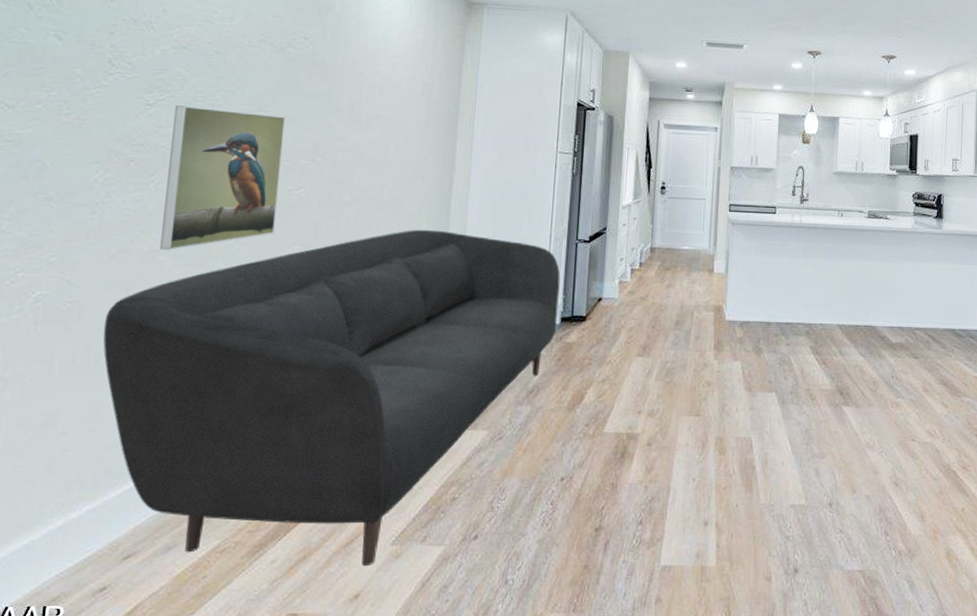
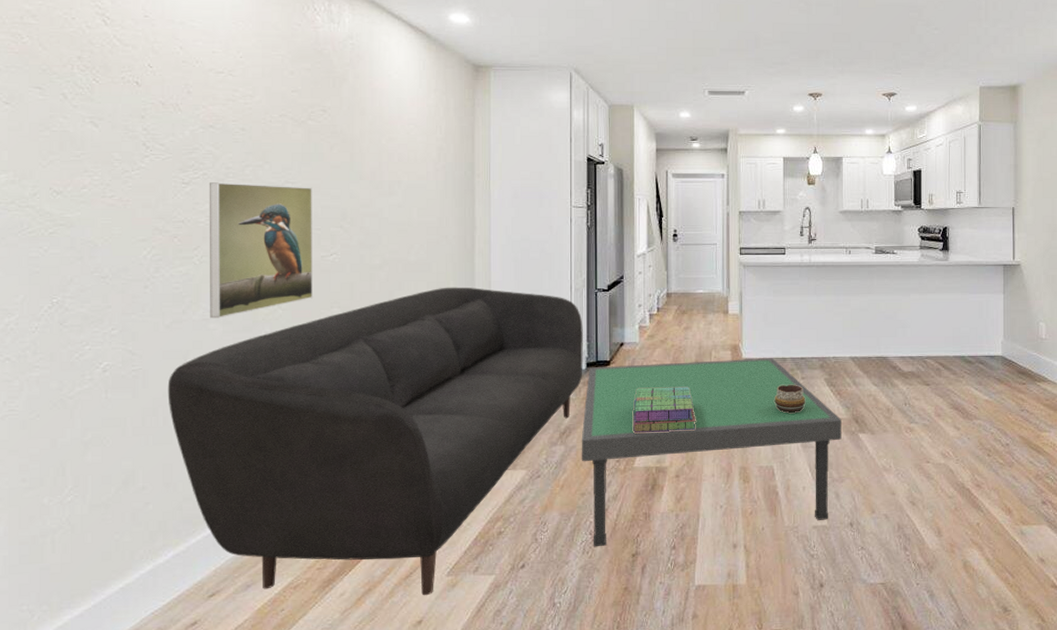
coffee table: none [547,321,826,519] -> present [581,358,842,547]
stack of books: none [604,347,673,396] -> present [632,386,696,434]
decorative bowl: none [756,350,789,381] -> present [774,384,806,413]

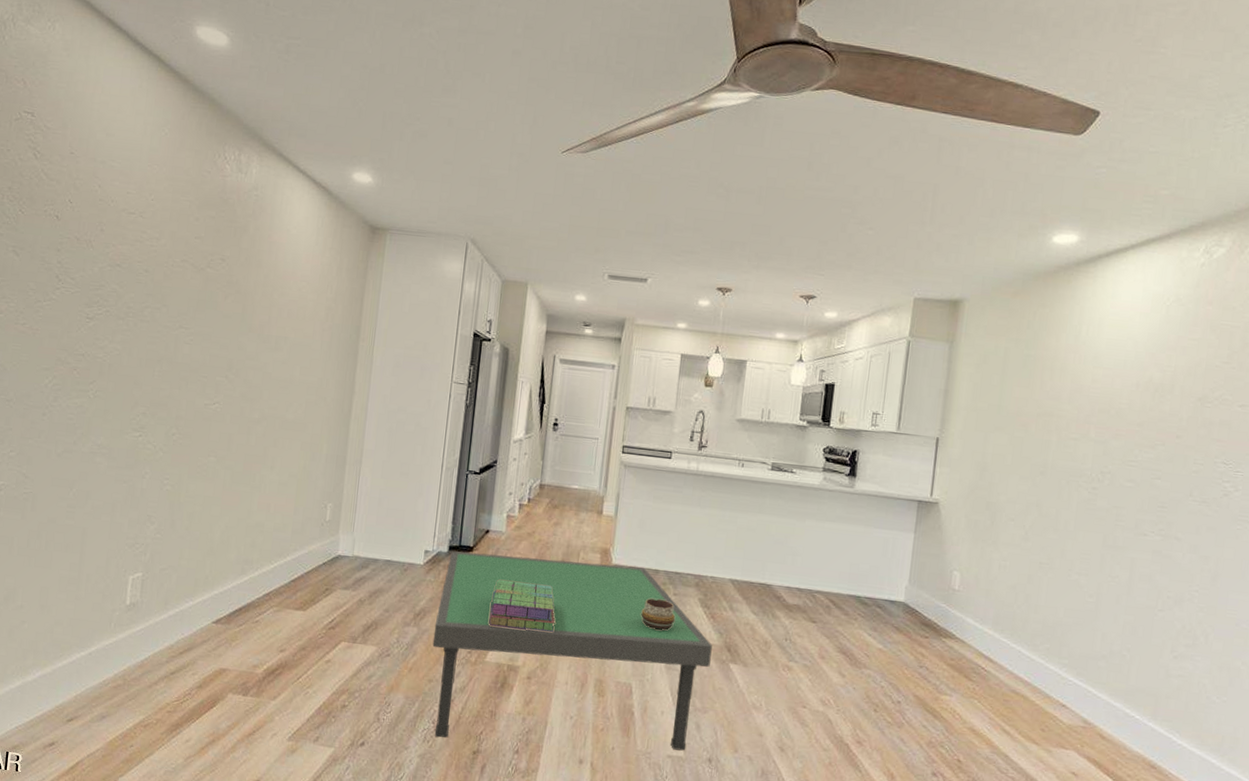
sofa: present [167,287,583,596] -> none [51,449,450,757]
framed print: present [209,182,314,319] -> none [97,320,204,453]

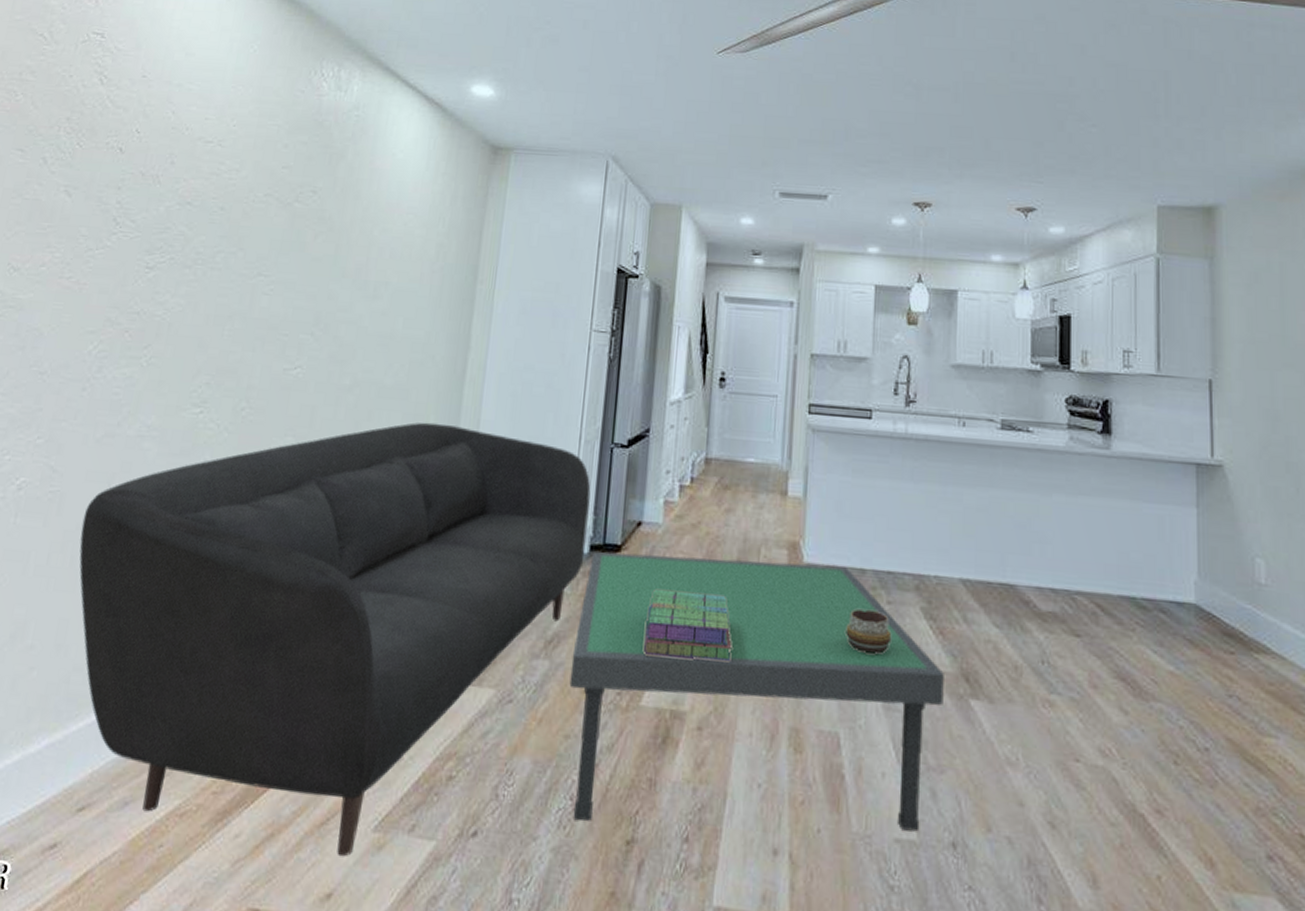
sofa: none [51,449,450,757] -> present [79,422,591,857]

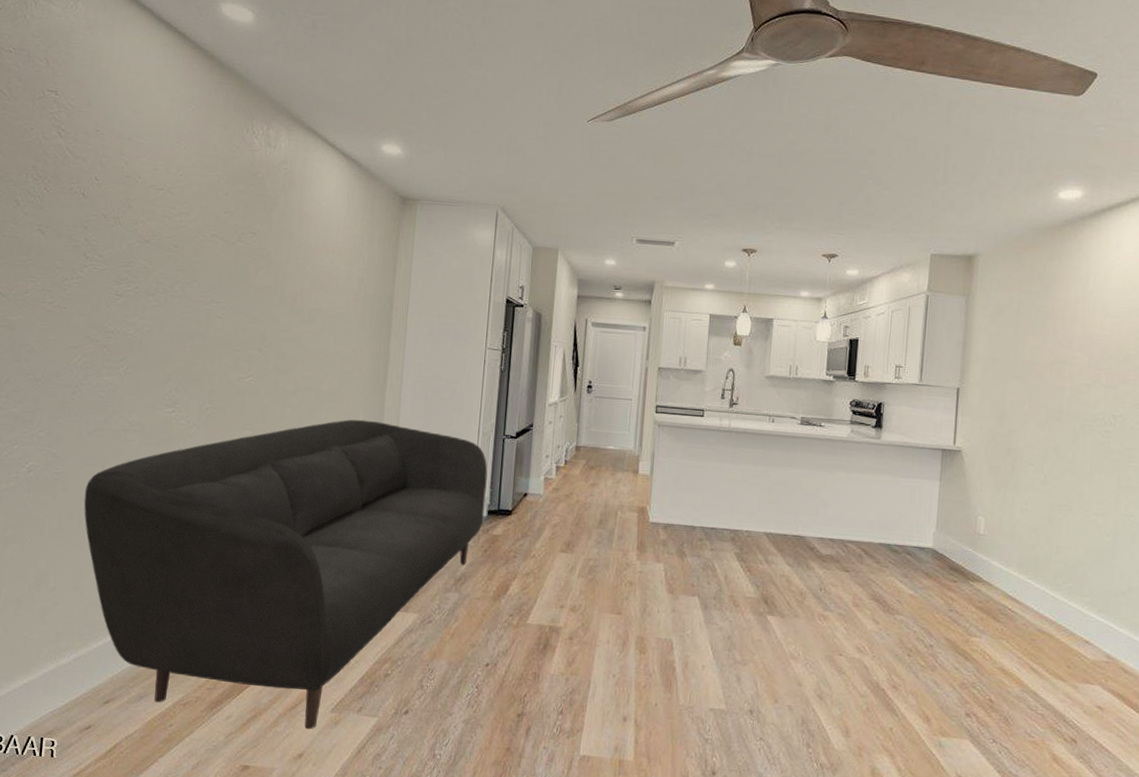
coffee table: present [569,552,944,832] -> none [474,515,750,704]
stack of books: present [642,590,732,662] -> none [528,542,595,592]
decorative bowl: present [846,609,892,654] -> none [679,554,713,586]

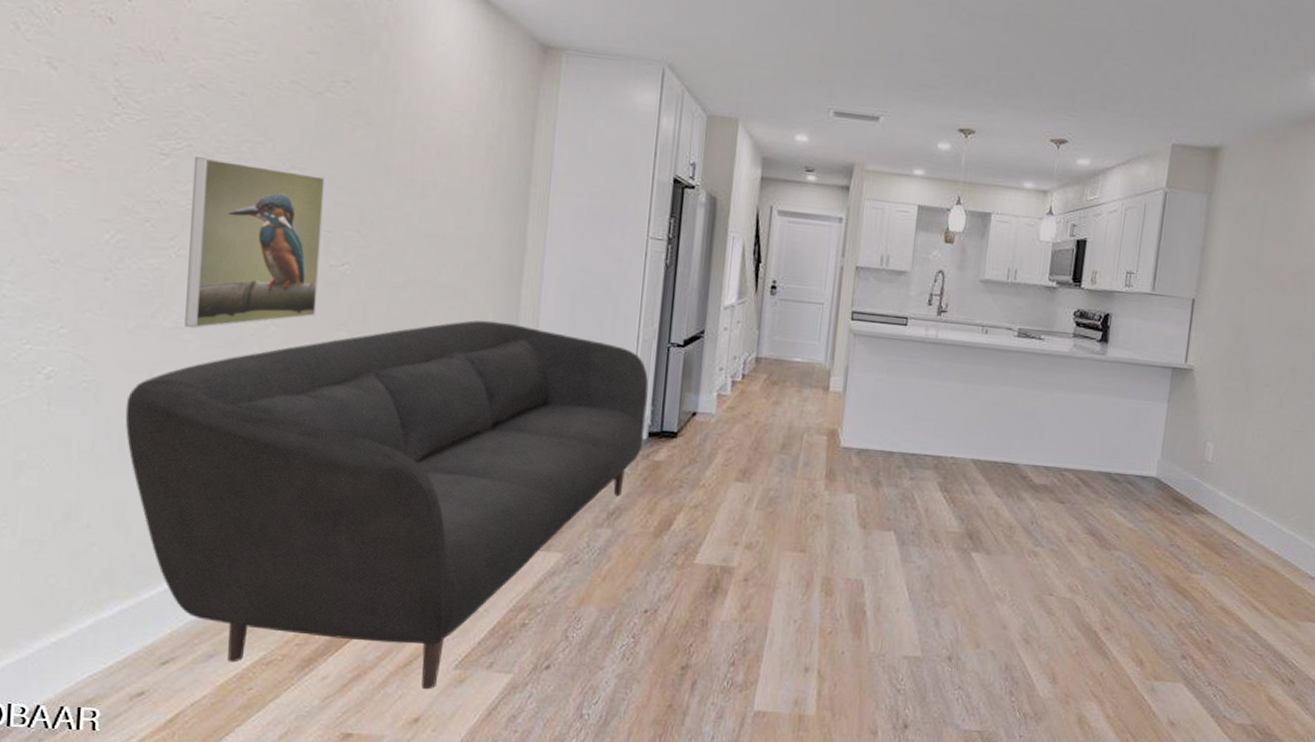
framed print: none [129,296,236,430] -> present [185,157,325,329]

